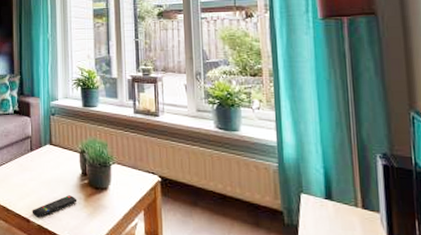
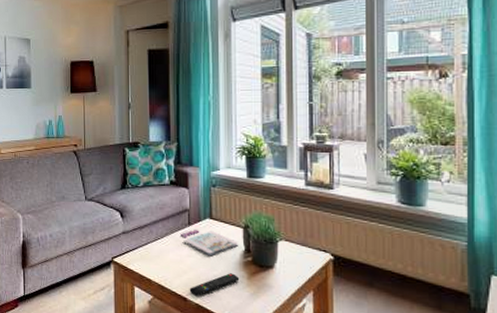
magazine: none [24,154,77,180] -> present [181,229,239,256]

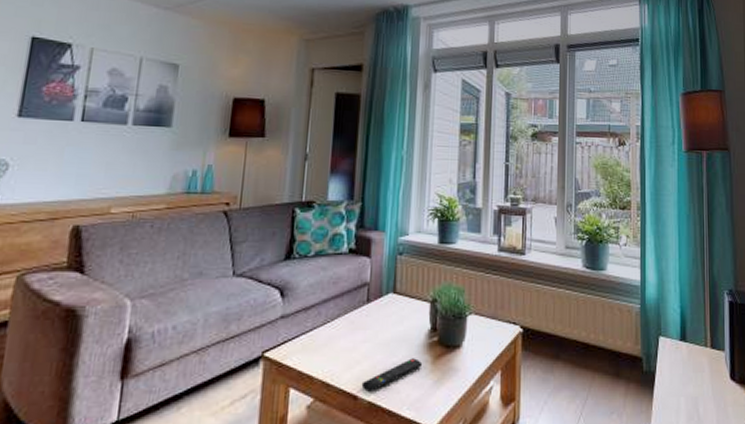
magazine: present [181,229,239,256] -> none [356,306,425,340]

